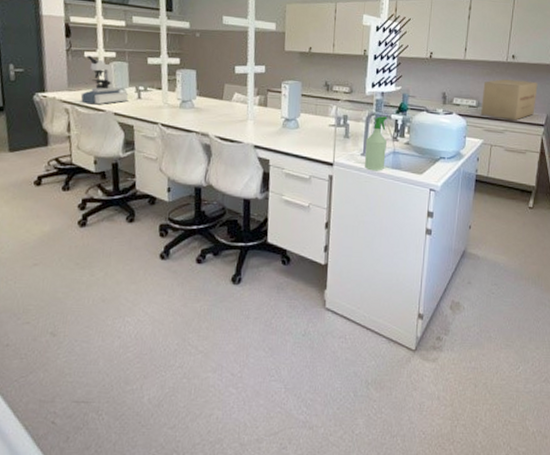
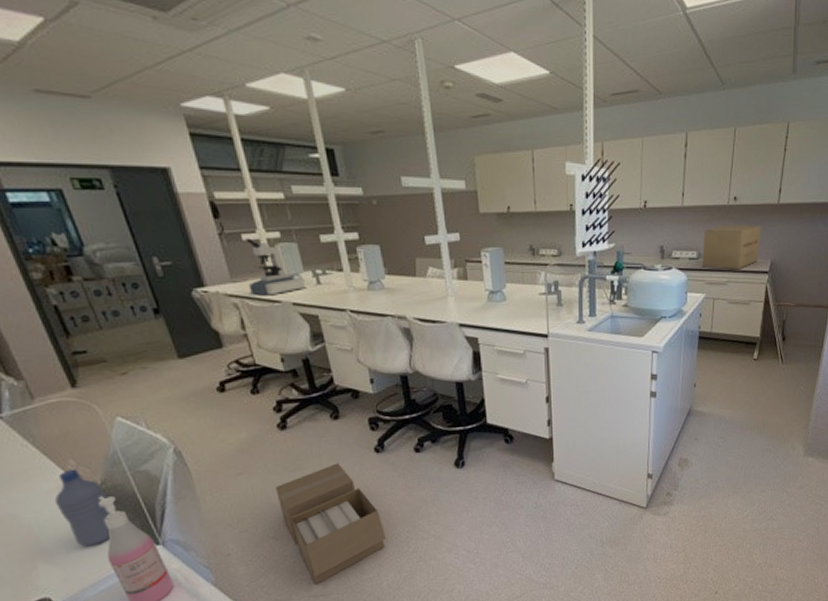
cardboard box: none [63,265,156,389] -> present [276,463,386,585]
spray bottle: present [364,116,388,171] -> none [581,278,604,339]

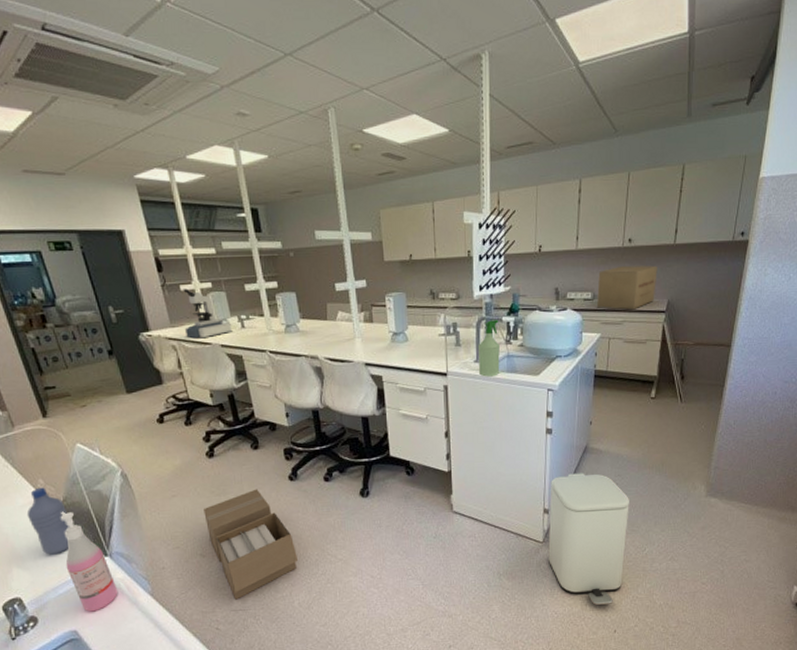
spray bottle: none [581,278,604,339] -> present [478,320,500,377]
pedal bin: none [652,436,733,569] -> present [548,473,630,606]

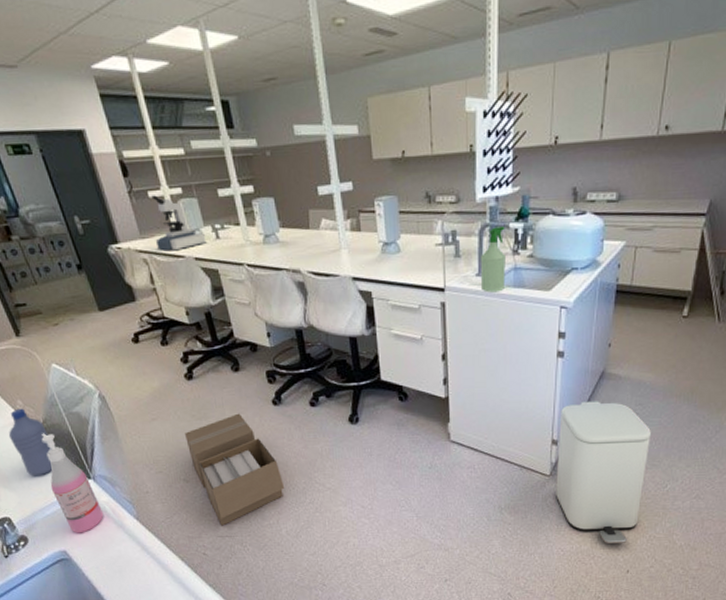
box: present [597,265,658,310] -> none [623,158,699,213]

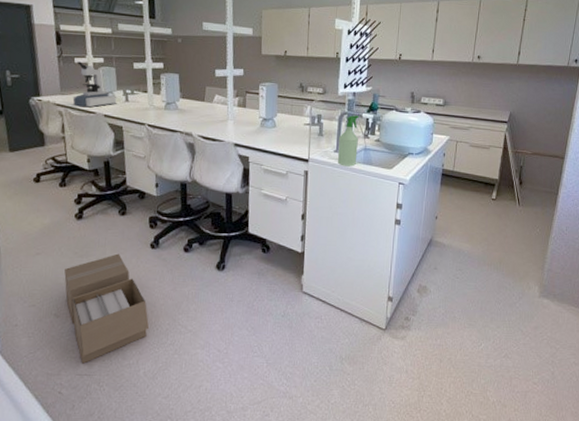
pedal bin: present [556,401,652,544] -> none [389,264,469,398]

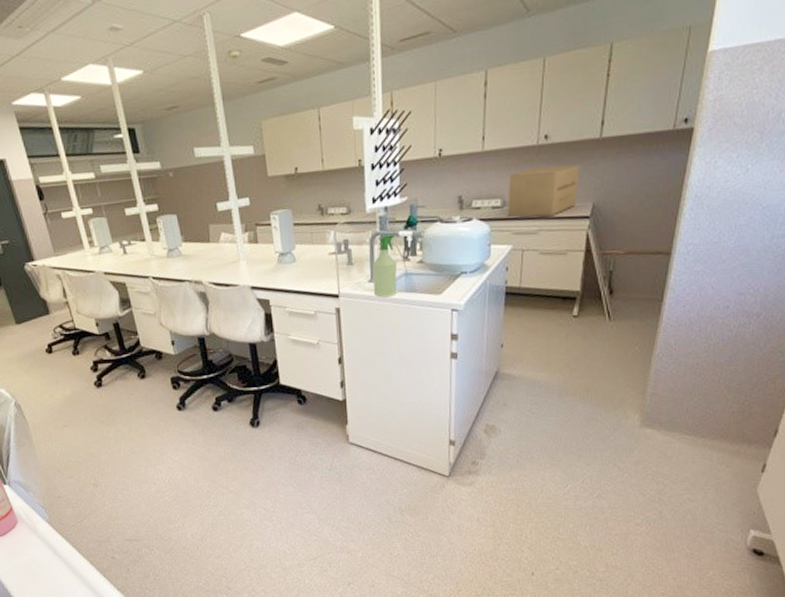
cardboard box: present [64,253,149,364] -> none [95,418,189,530]
microscope: present [73,61,117,108] -> none [64,216,115,267]
box: none [448,79,502,118] -> present [508,164,580,217]

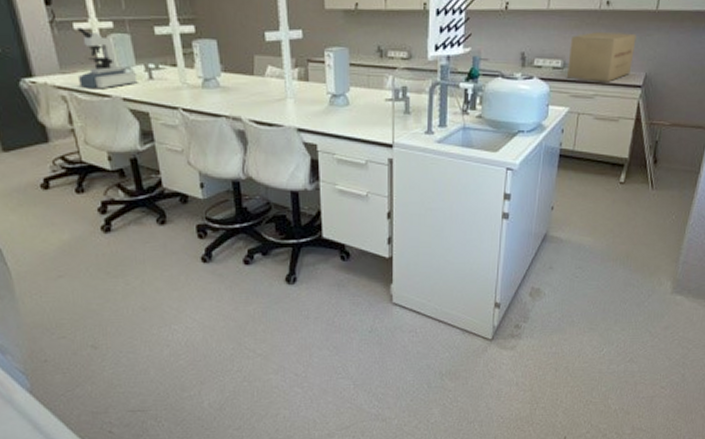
microscope: none [64,216,115,267] -> present [77,27,138,89]
spray bottle: present [373,234,397,298] -> none [429,85,455,151]

